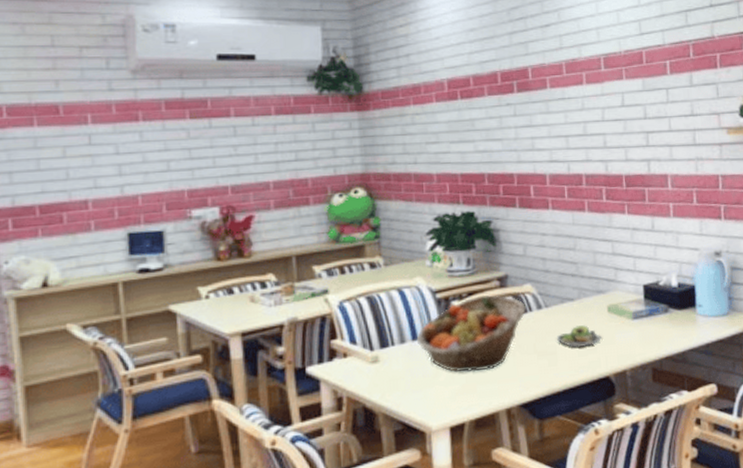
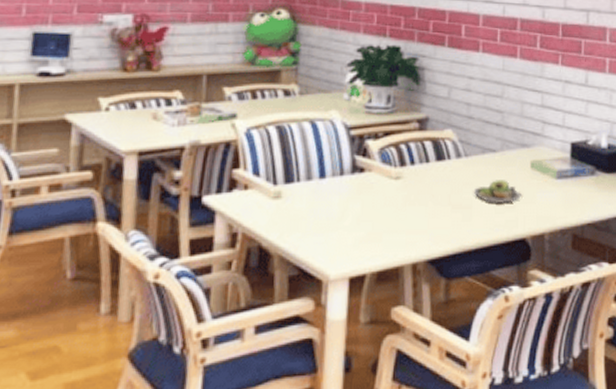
fruit basket: present [416,295,526,372] -> none [324,137,444,219]

